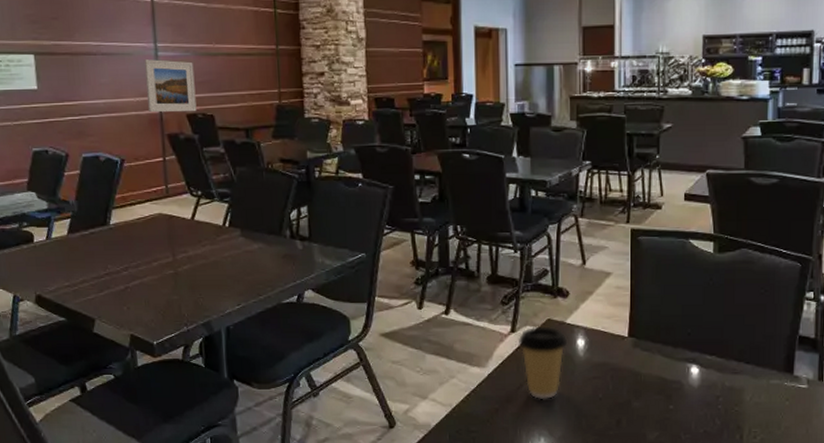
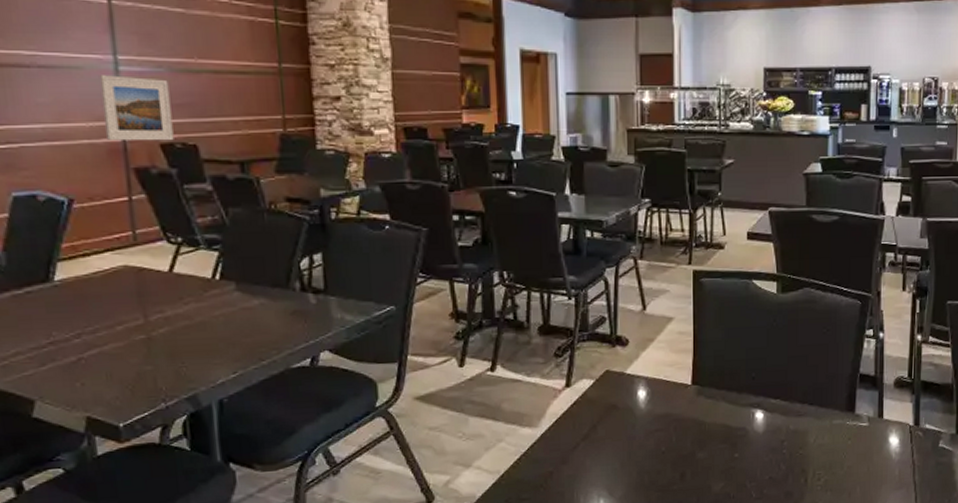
coffee cup: present [518,326,568,400] -> none [573,378,628,459]

